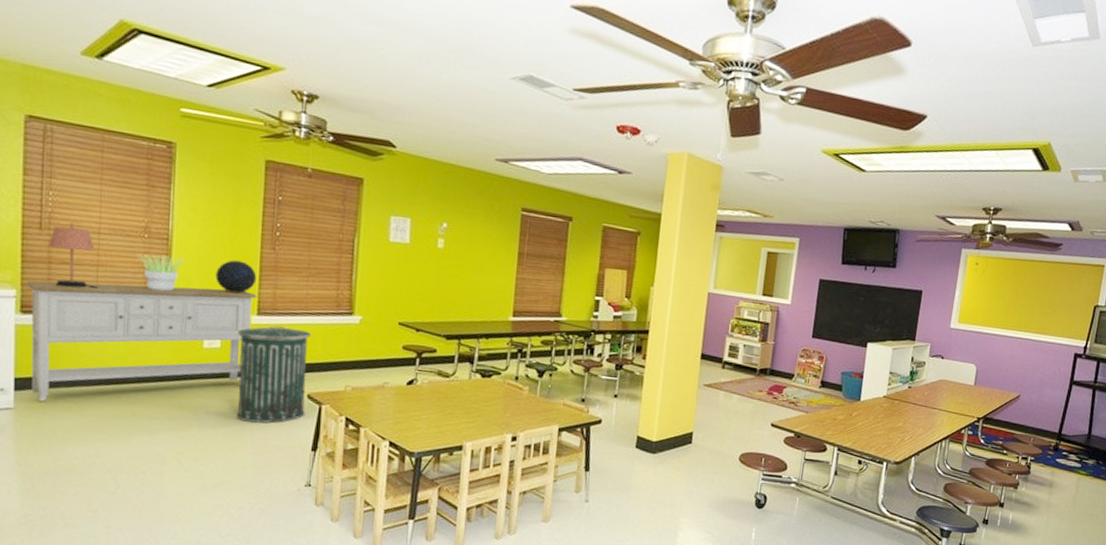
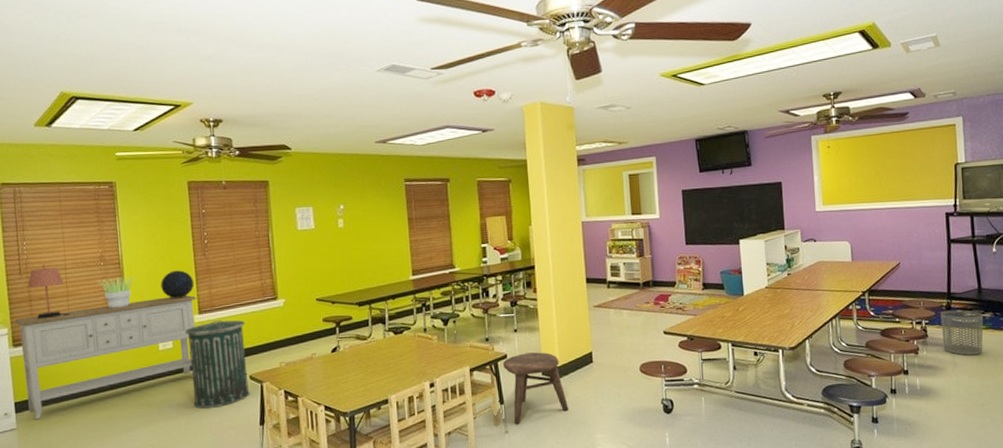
stool: none [596,421,657,494] -> present [503,352,568,424]
waste bin: none [1042,450,1087,499] -> present [940,309,984,355]

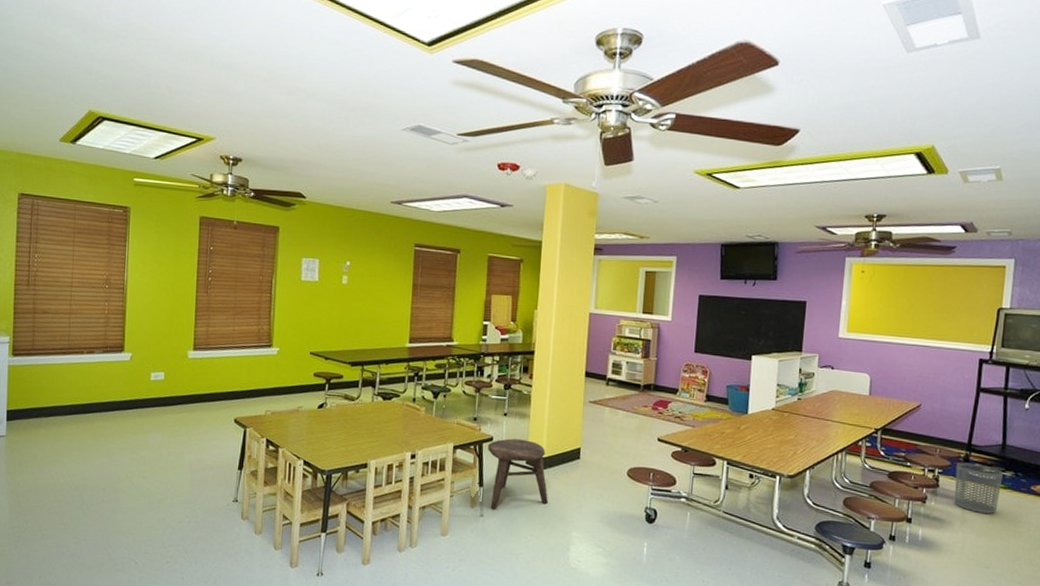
sideboard: present [14,295,197,420] -> none [16,328,194,430]
table lamp: present [27,263,70,320] -> none [33,278,70,333]
potted plant: present [96,276,135,308] -> none [99,301,137,333]
decorative globe: present [160,270,194,299] -> none [160,303,193,332]
trash can: present [184,320,250,409] -> none [177,359,238,446]

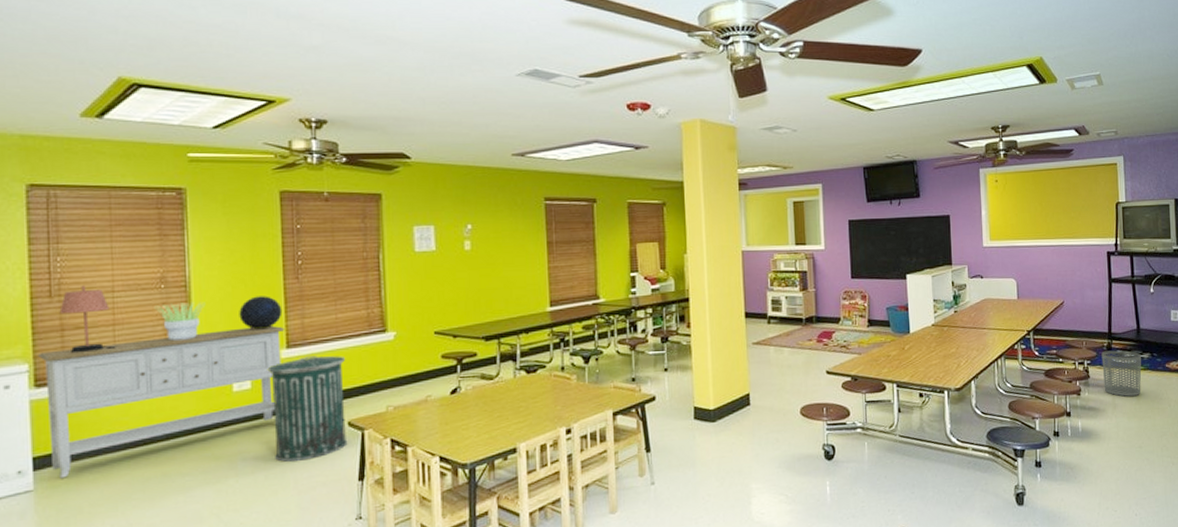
sideboard: none [16,328,194,430] -> present [38,326,285,479]
table lamp: none [33,278,70,333] -> present [59,284,116,354]
potted plant: none [99,301,137,333] -> present [154,302,206,341]
decorative globe: none [160,303,193,332] -> present [239,296,283,330]
trash can: none [177,359,238,446] -> present [267,356,348,462]
stool: present [488,438,548,509] -> none [651,393,722,474]

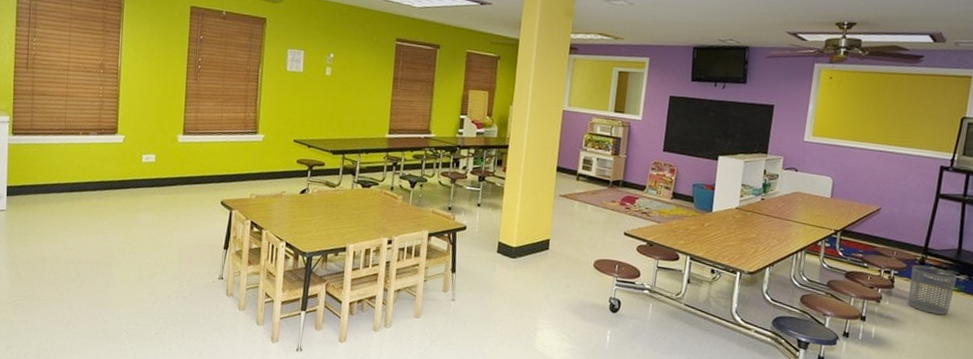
sideboard: present [38,326,285,479] -> none [16,109,183,206]
table lamp: present [59,284,116,354] -> none [32,62,67,115]
potted plant: present [154,302,206,341] -> none [94,85,130,116]
decorative globe: present [239,296,283,330] -> none [152,89,183,117]
trash can: present [267,356,348,462] -> none [166,143,225,225]

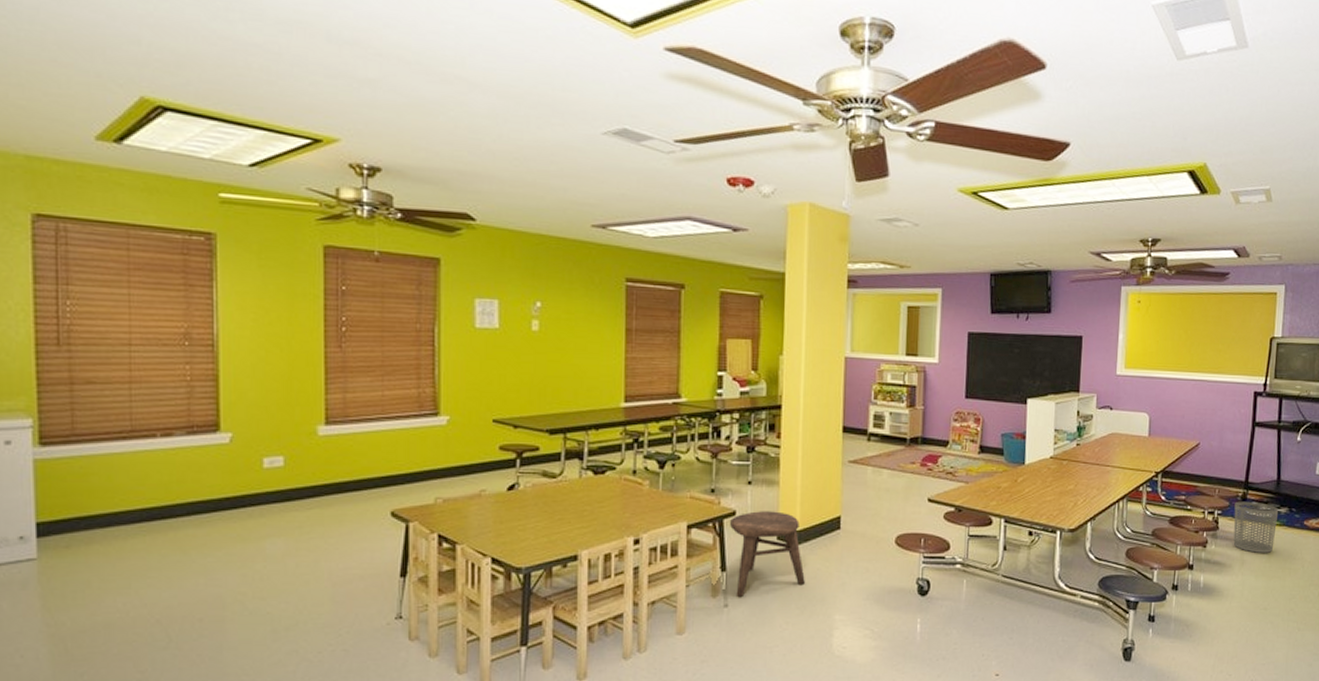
stool: none [461,228,517,294] -> present [730,511,805,596]

